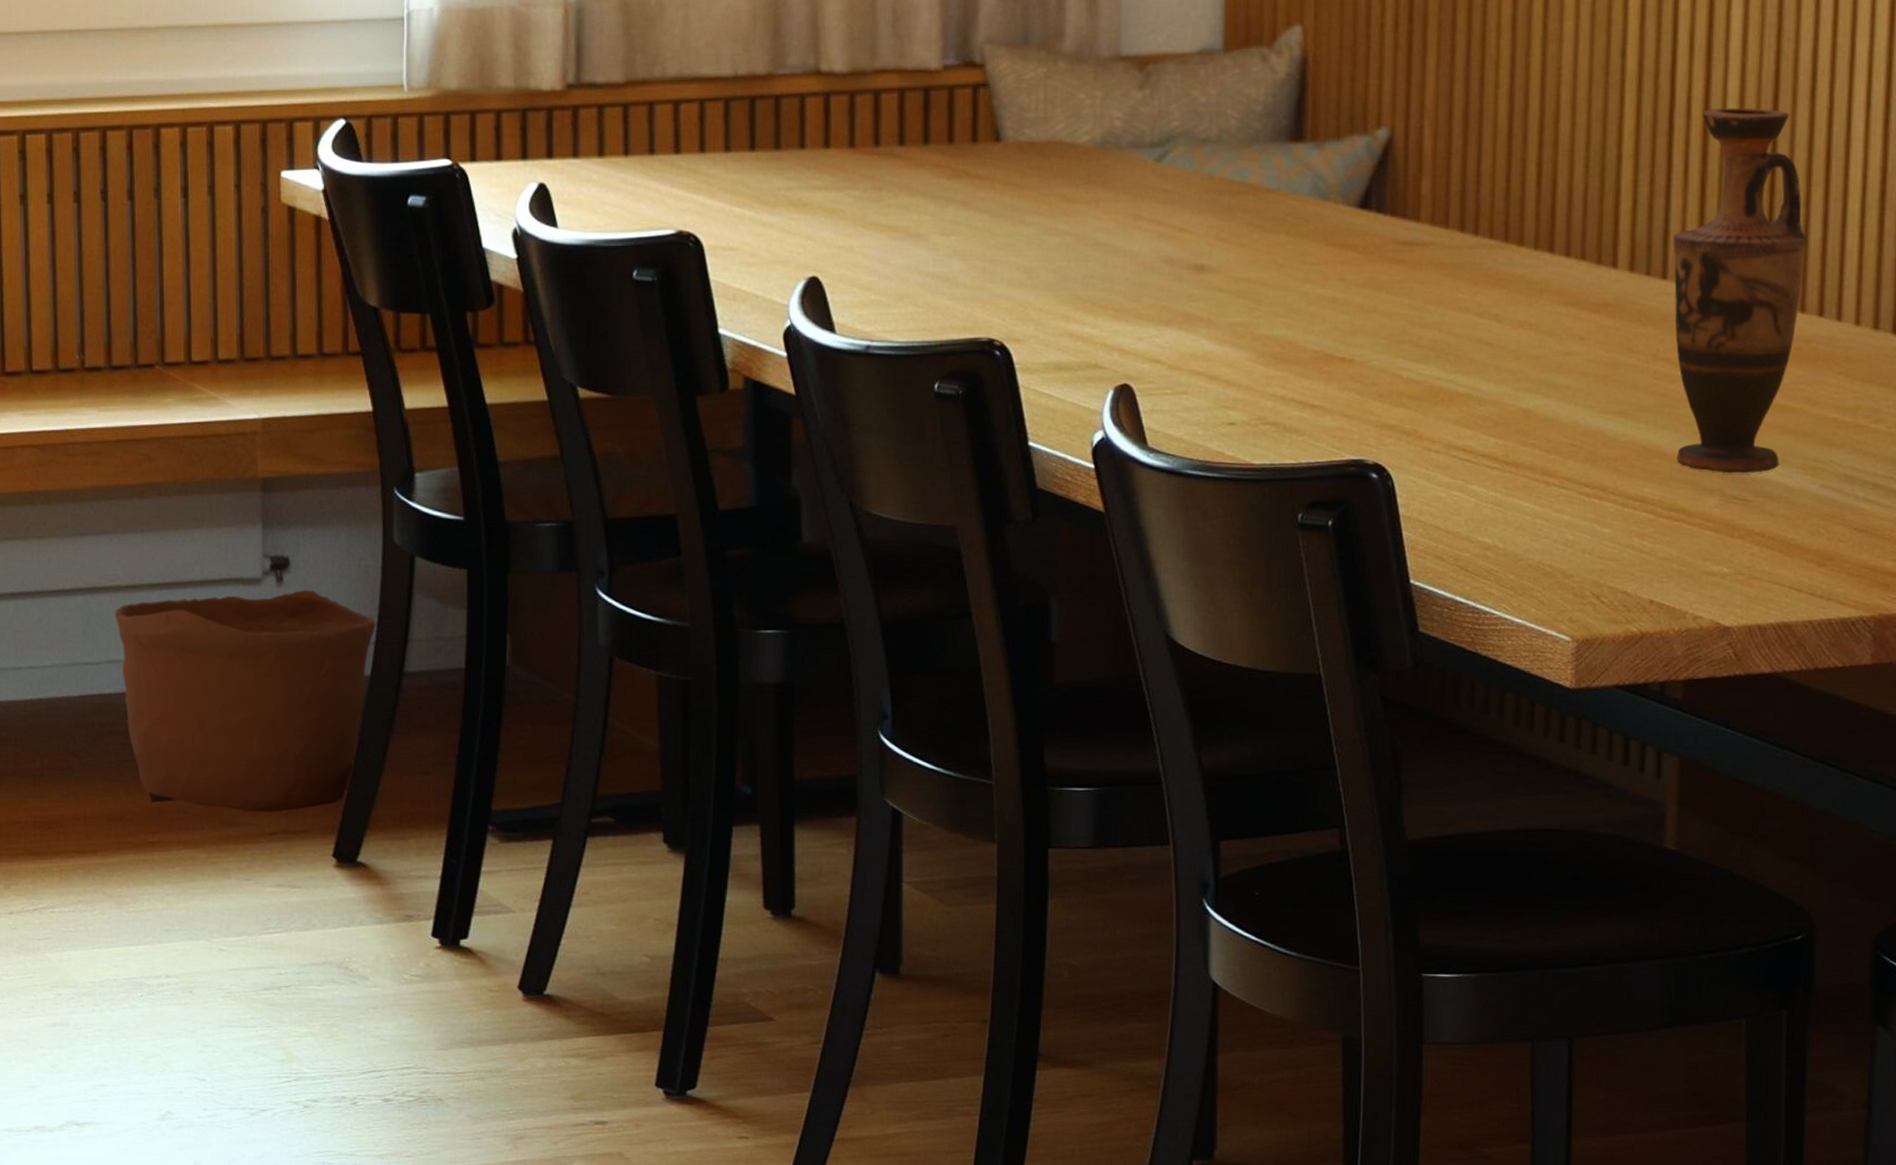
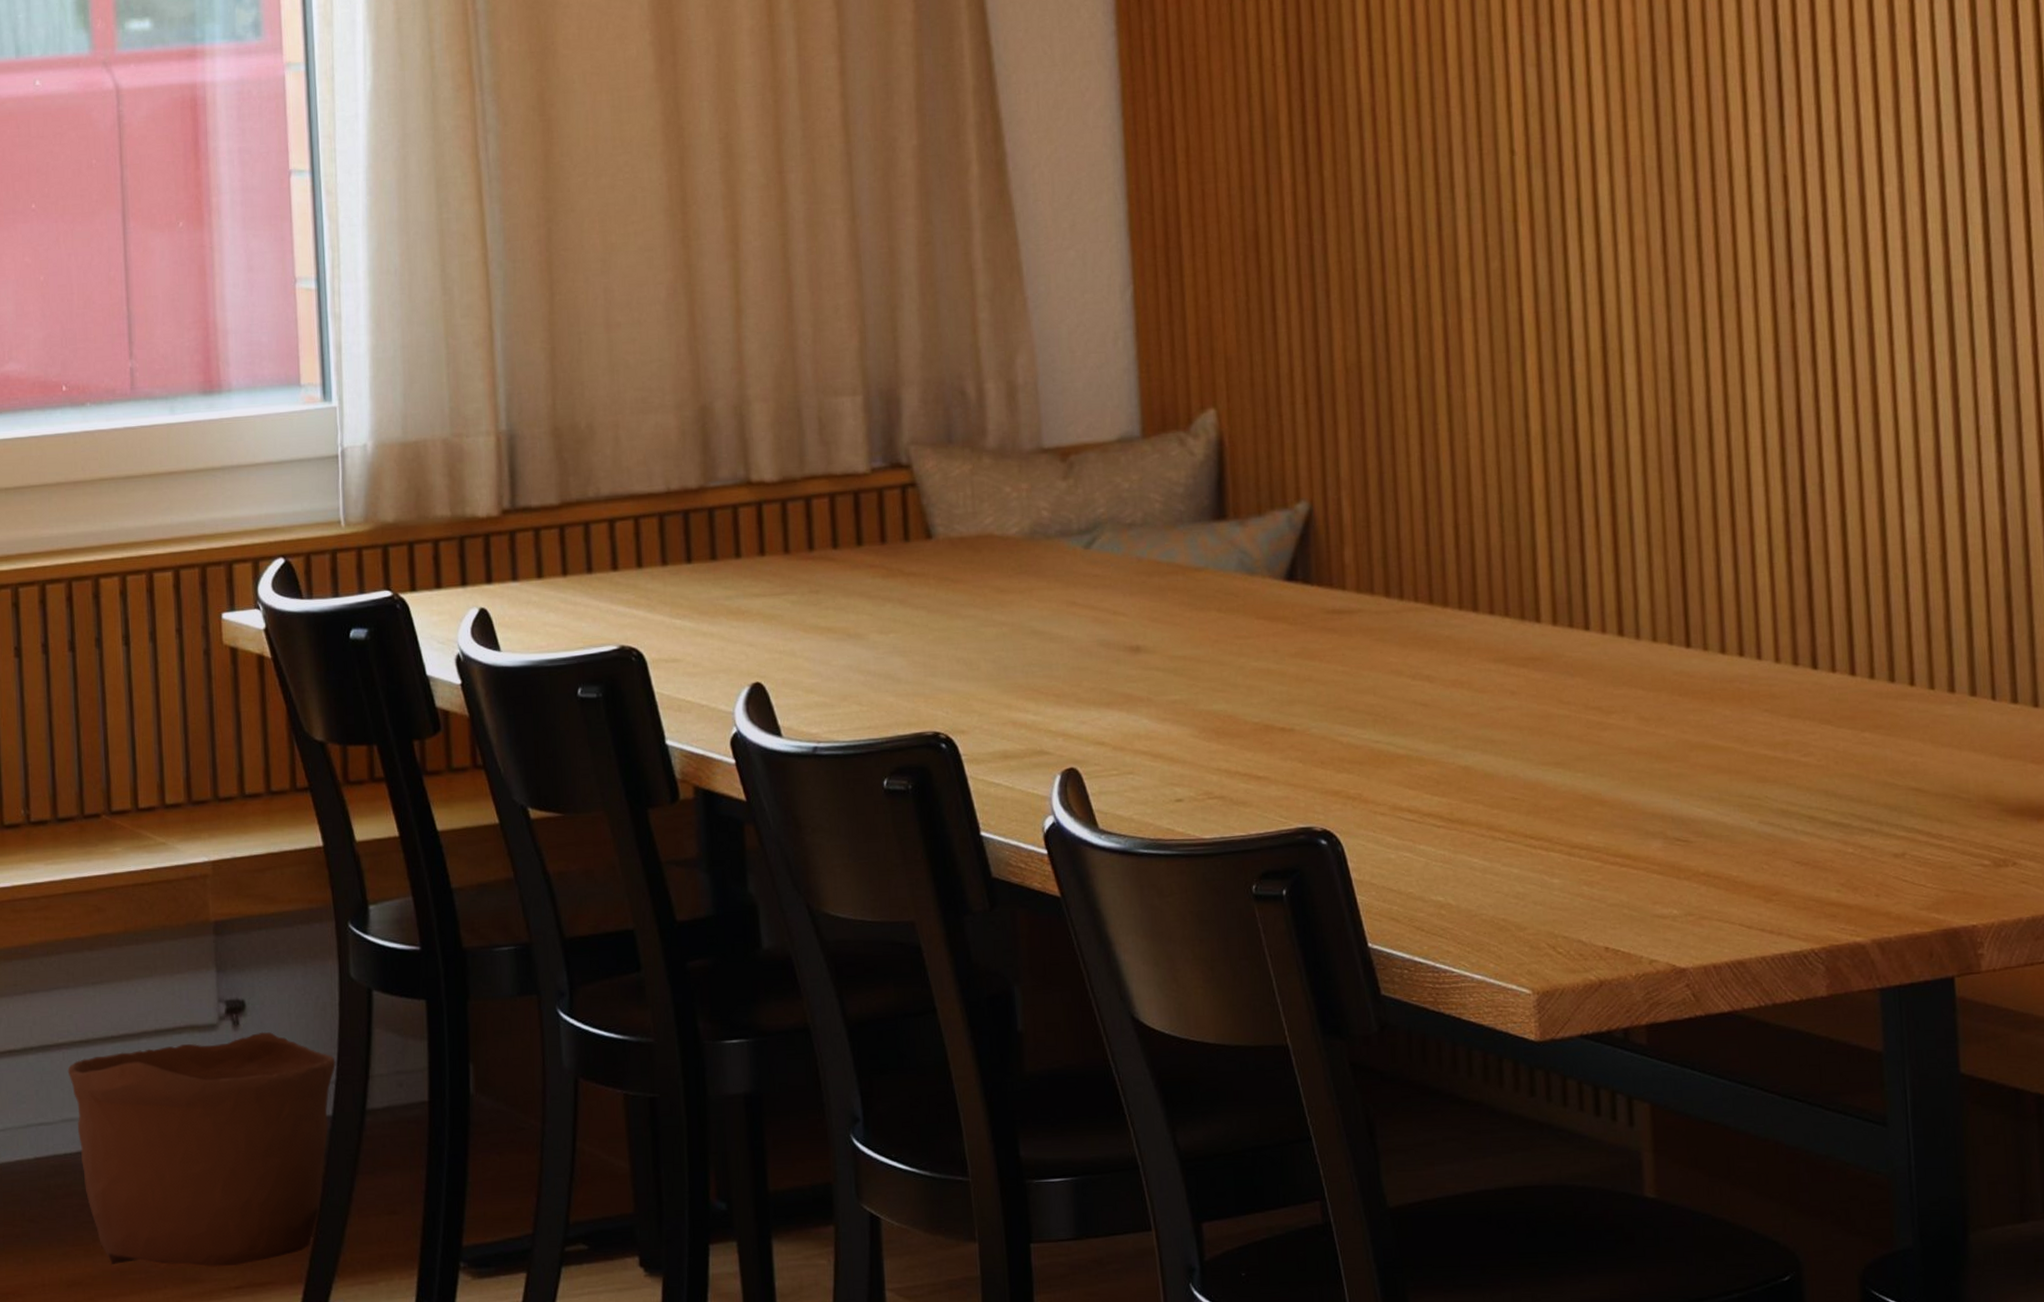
vase: present [1673,108,1808,474] -> none [1591,460,1721,816]

